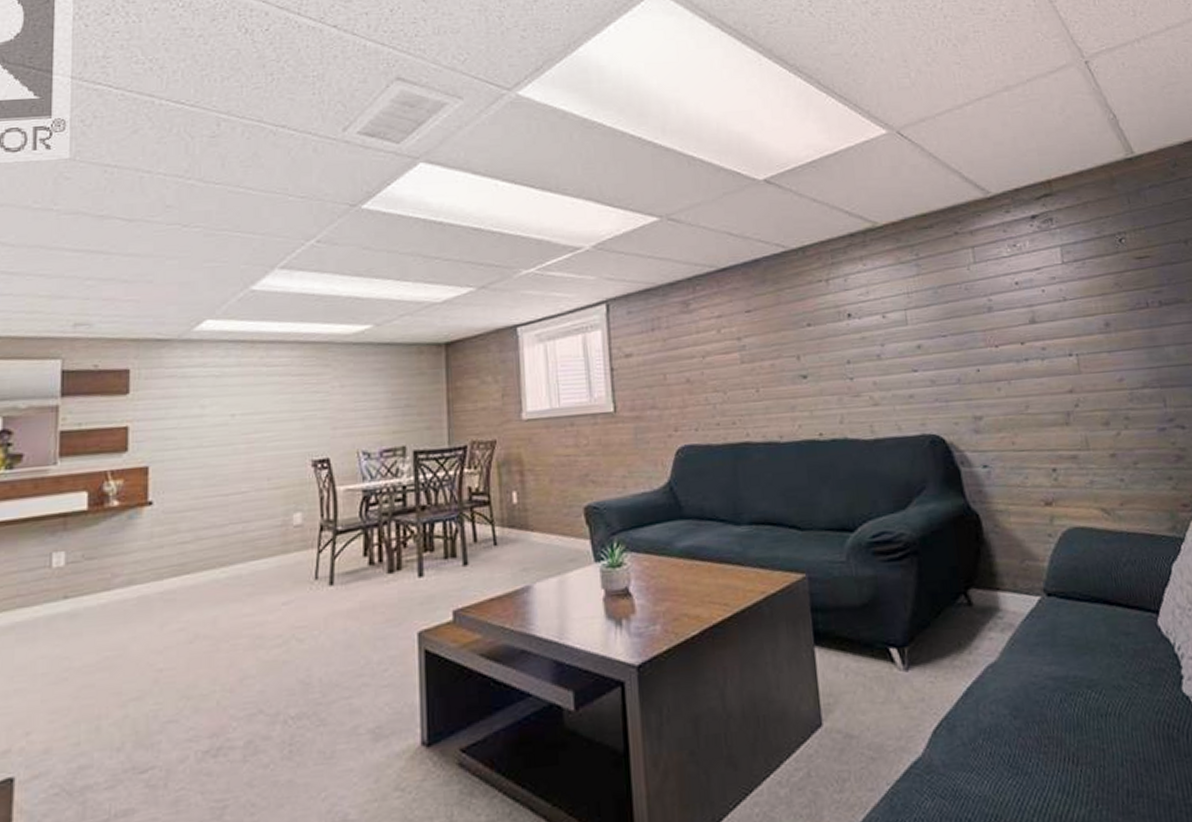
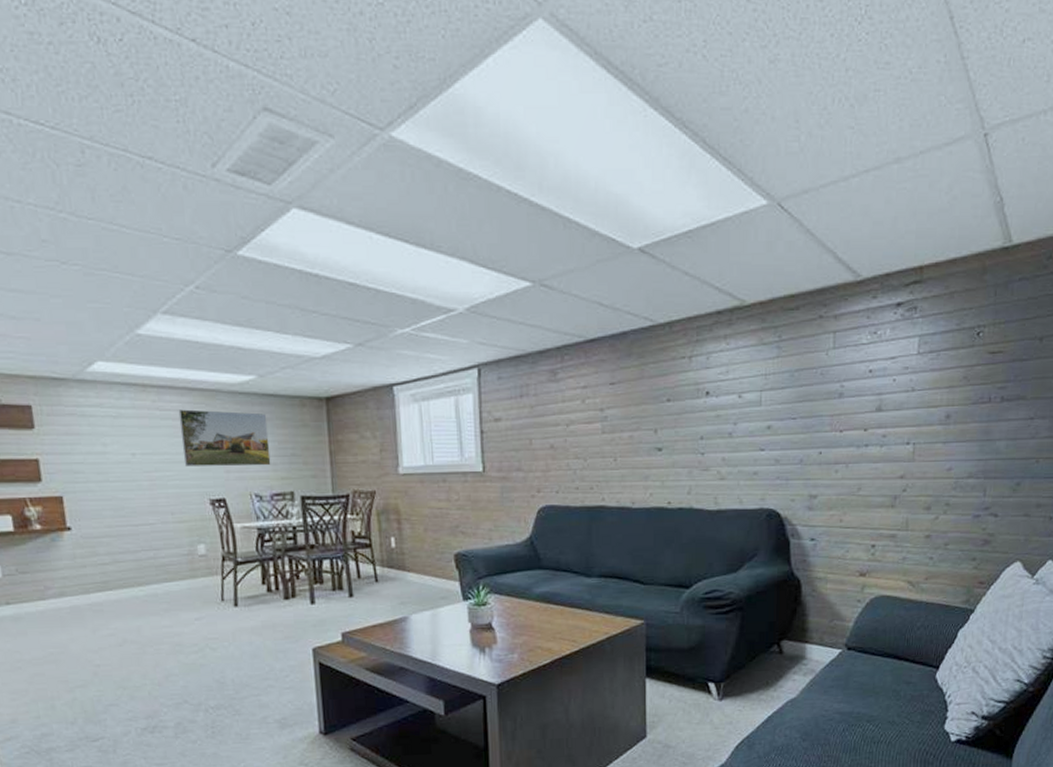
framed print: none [286,363,383,425] -> present [178,409,271,467]

